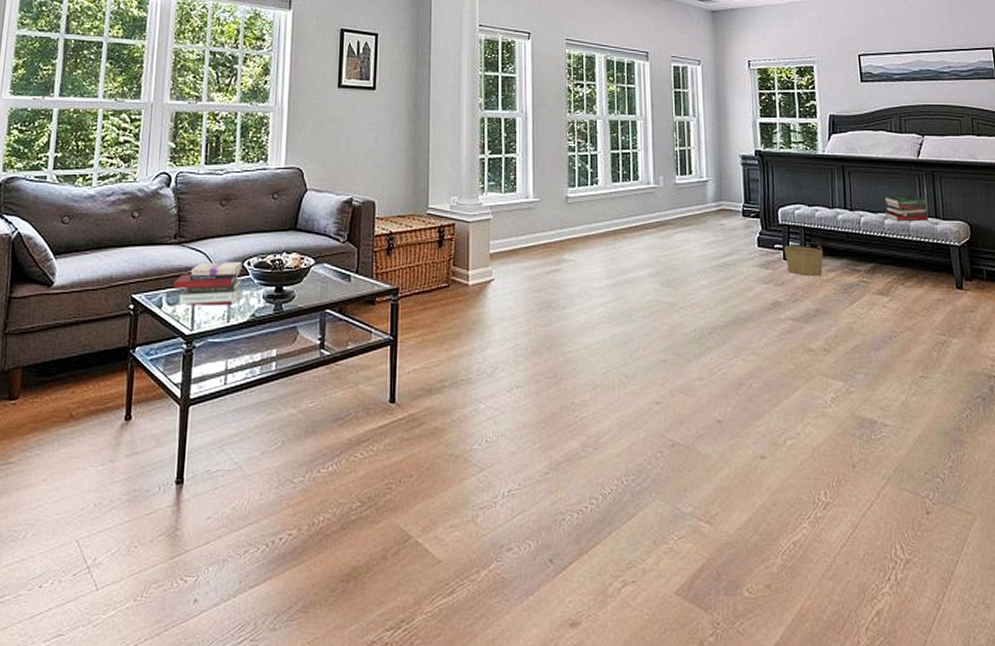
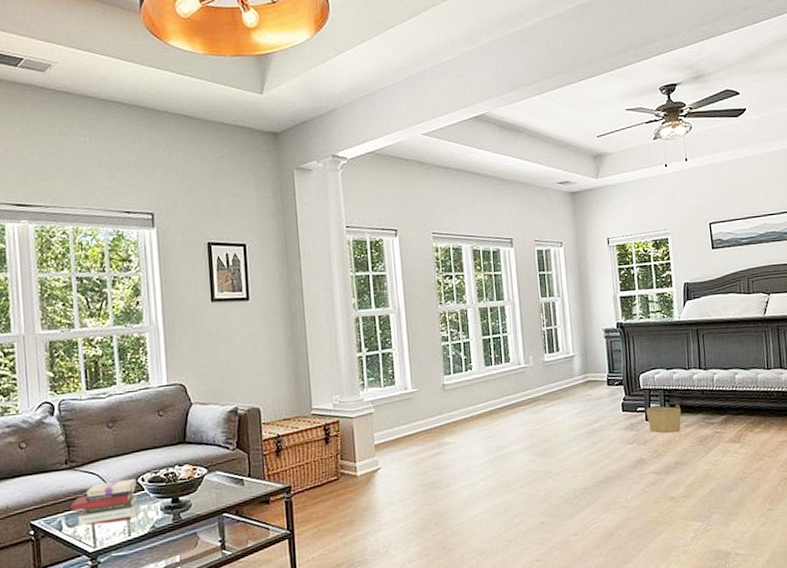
books: present [884,195,929,222] -> none [734,350,774,376]

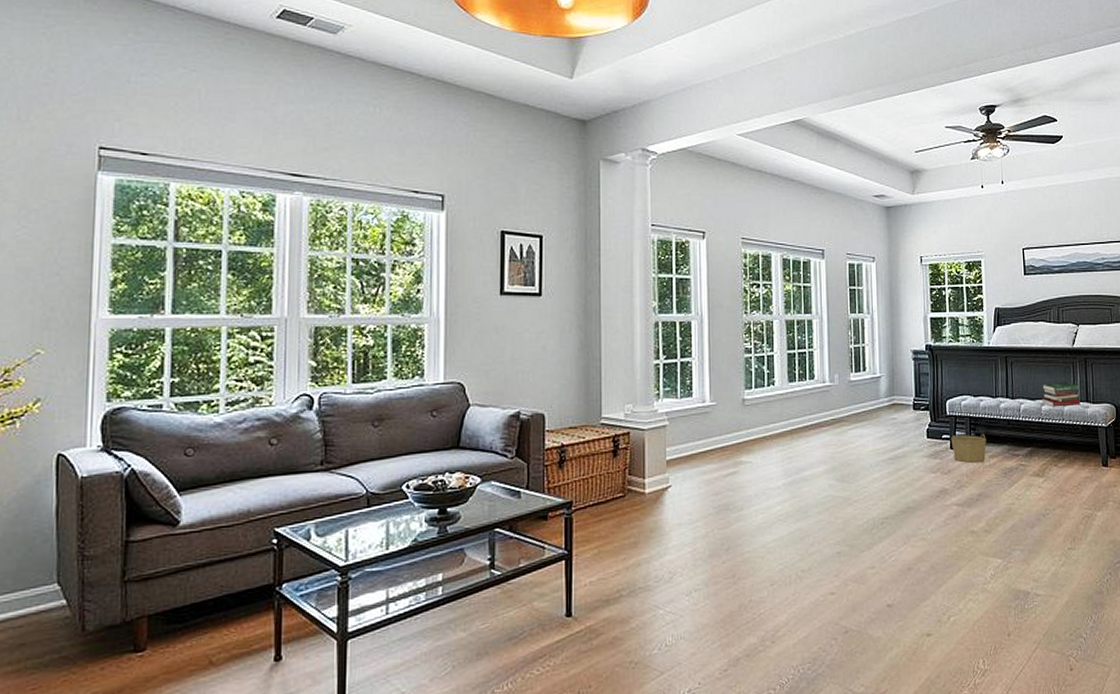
books: present [70,478,140,525] -> none [322,484,402,535]
books: none [734,350,774,376] -> present [1041,382,1081,407]

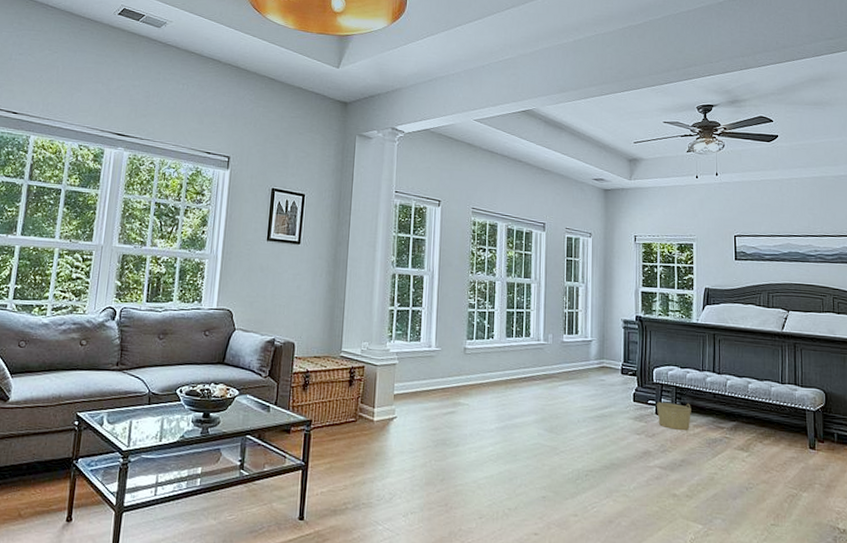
books: present [1041,382,1081,407] -> none [748,363,788,387]

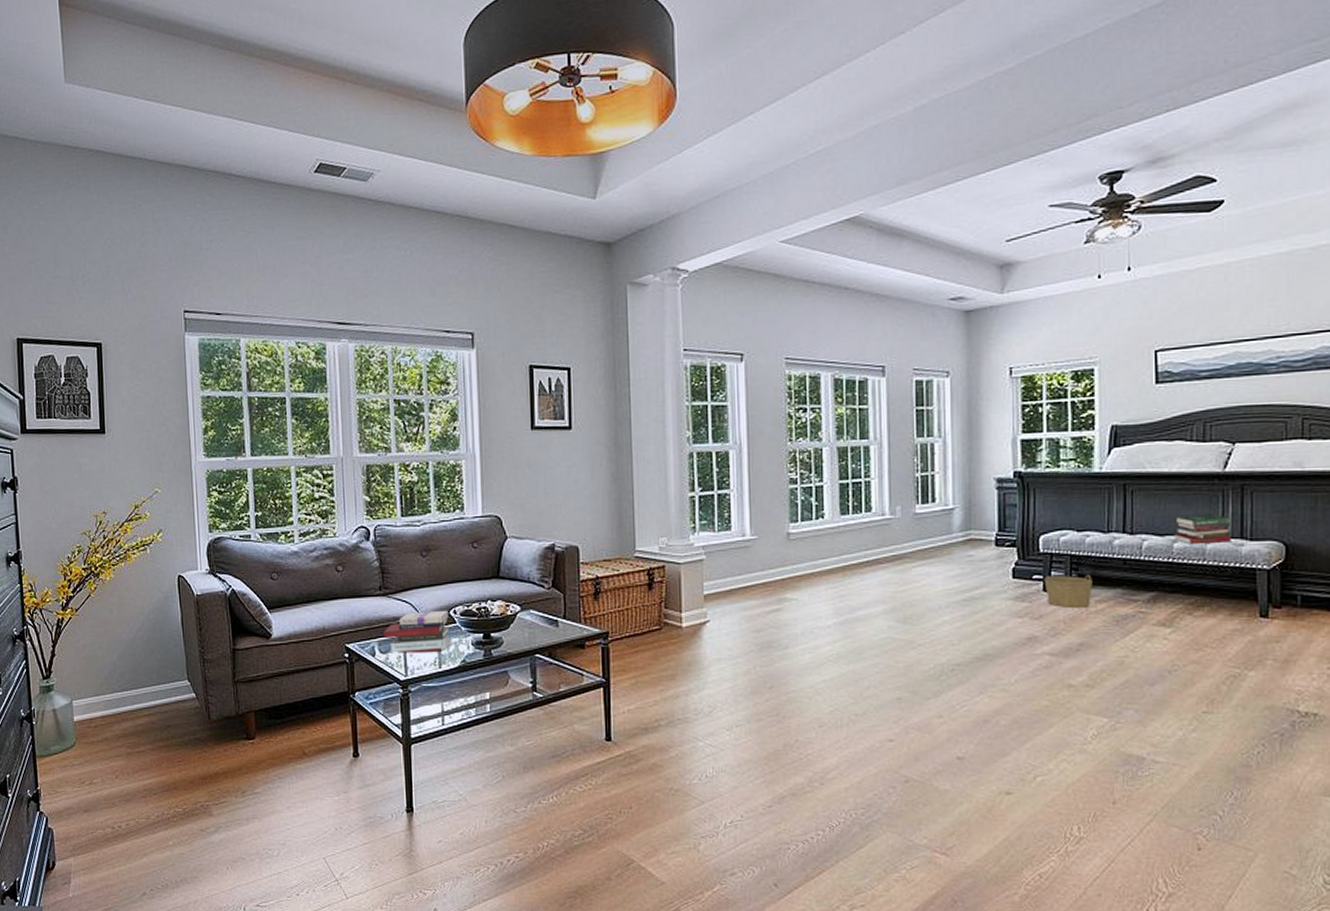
books: none [113,387,175,426] -> present [383,610,451,653]
books: none [748,363,788,387] -> present [1173,514,1232,545]

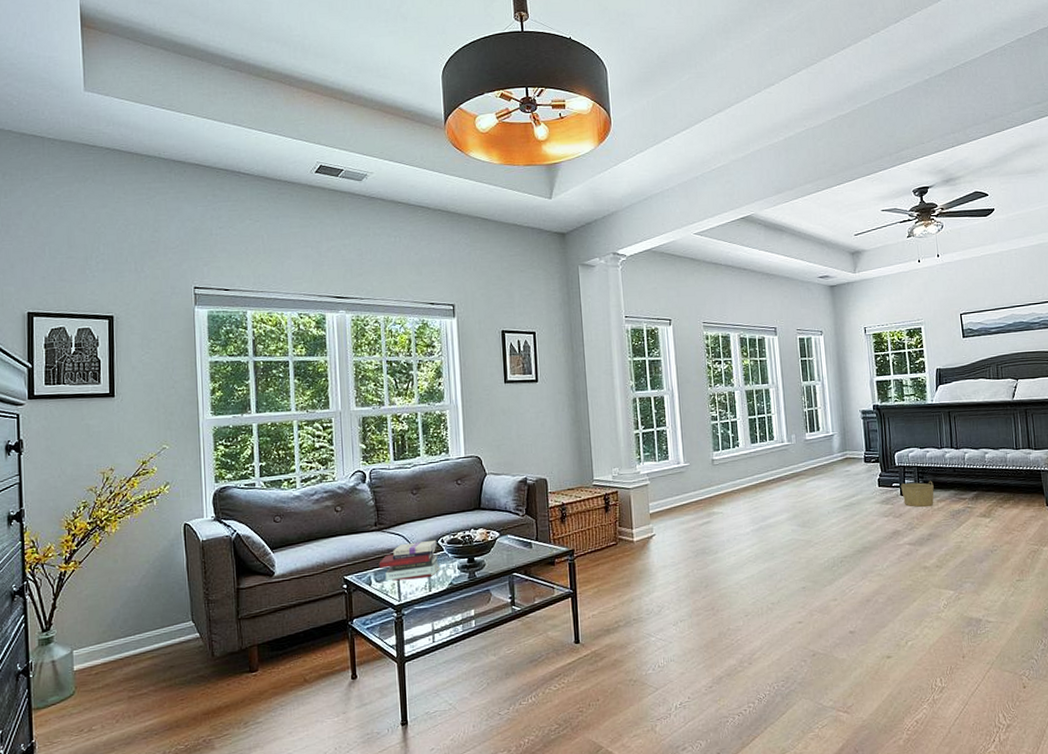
books: present [1173,514,1232,545] -> none [984,431,1023,455]

